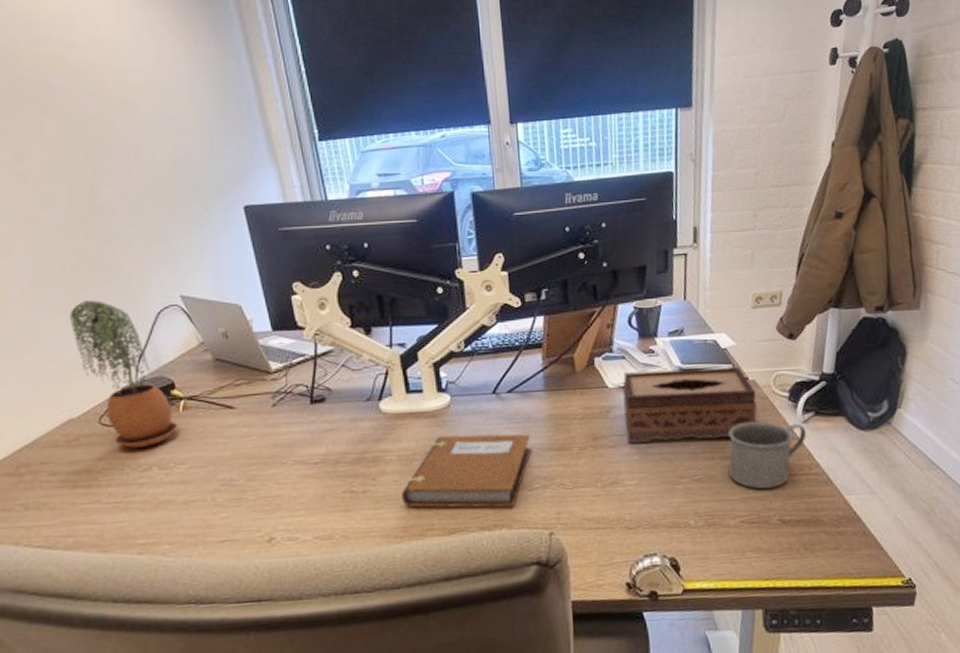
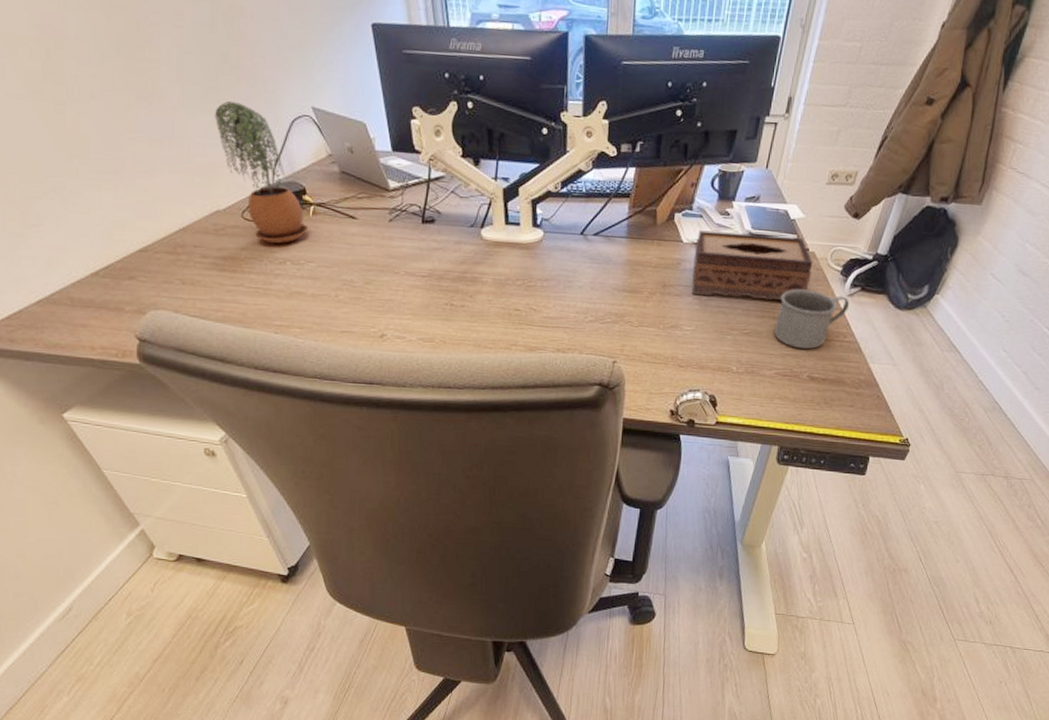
notebook: present [402,434,532,508] -> none [493,267,609,336]

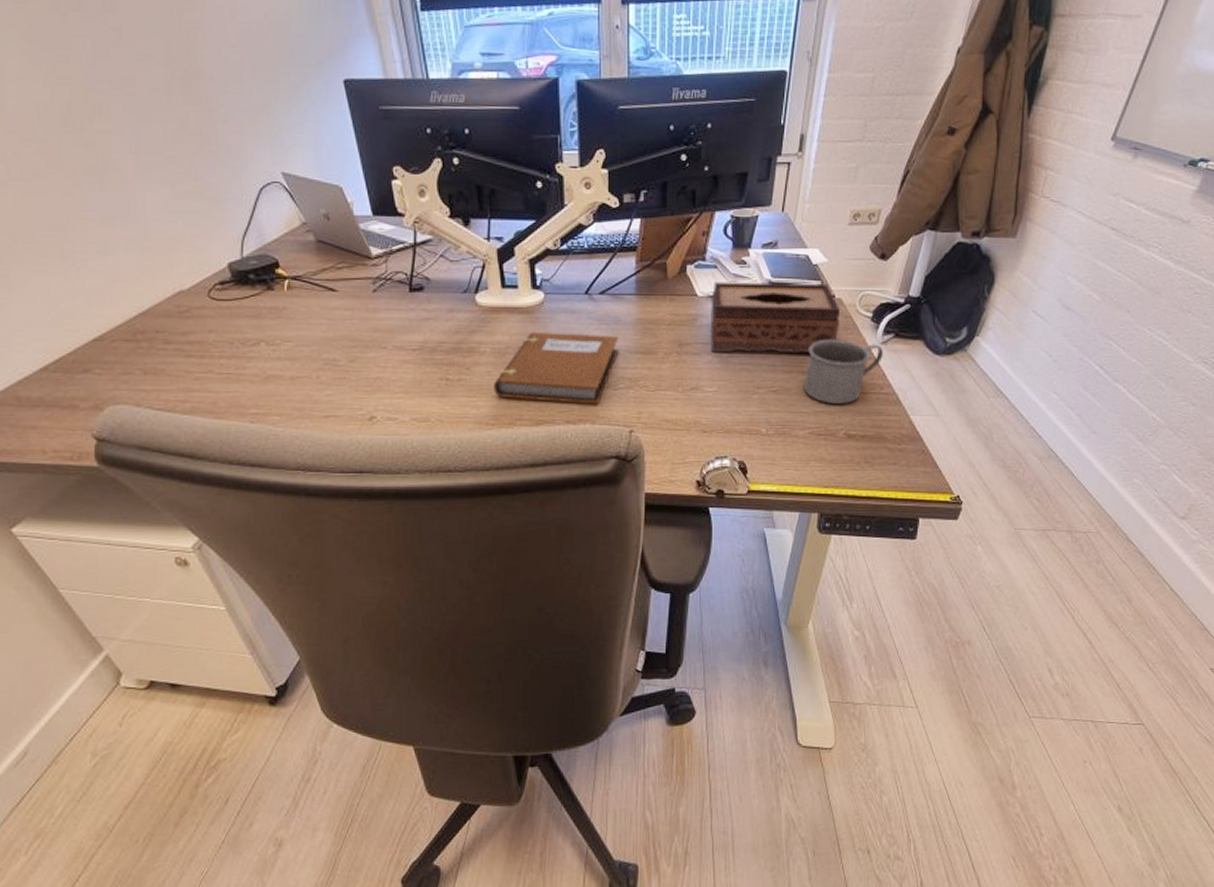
potted plant: present [214,101,309,244] -> none [173,171,284,323]
notebook: none [493,267,609,336] -> present [494,333,619,405]

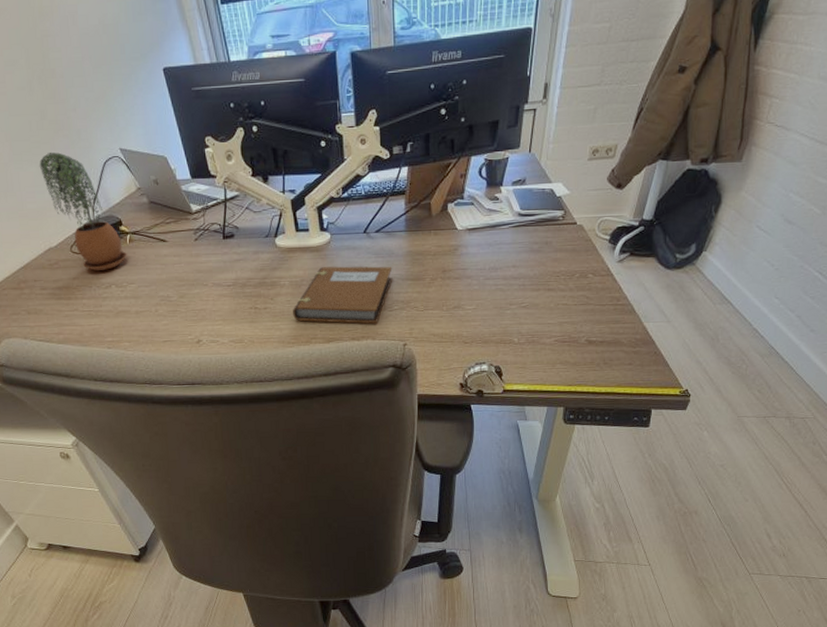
potted plant: none [173,171,284,323] -> present [39,152,127,271]
tissue box: present [711,282,841,354] -> none [469,212,582,277]
mug: present [804,339,883,405] -> none [550,260,619,316]

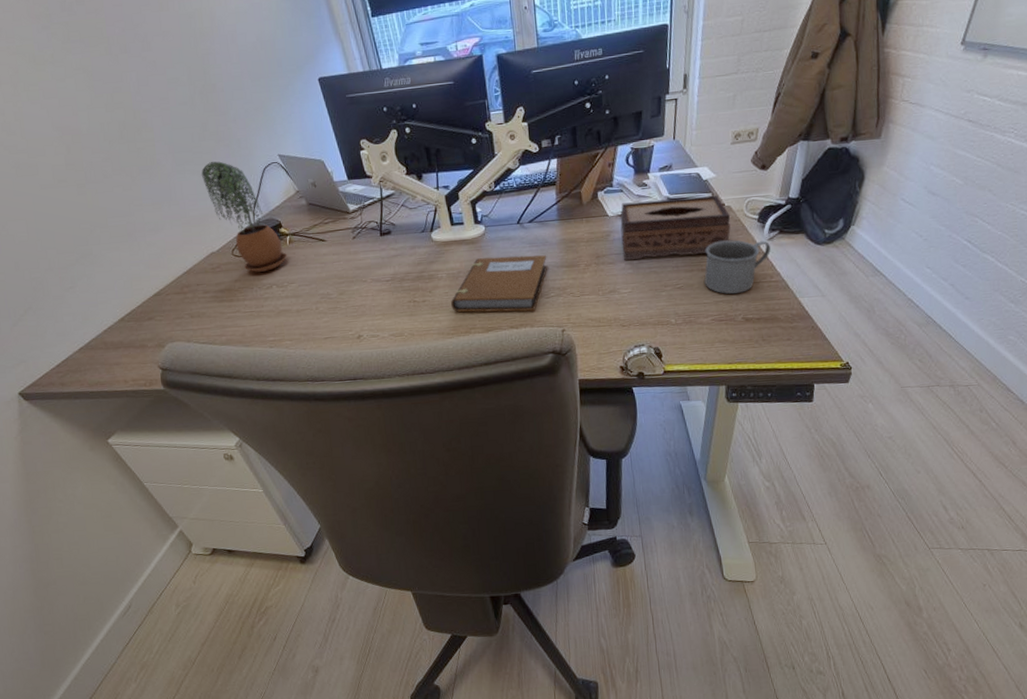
tissue box: none [469,212,582,277] -> present [620,195,731,261]
mug: none [550,260,619,316] -> present [704,240,770,294]

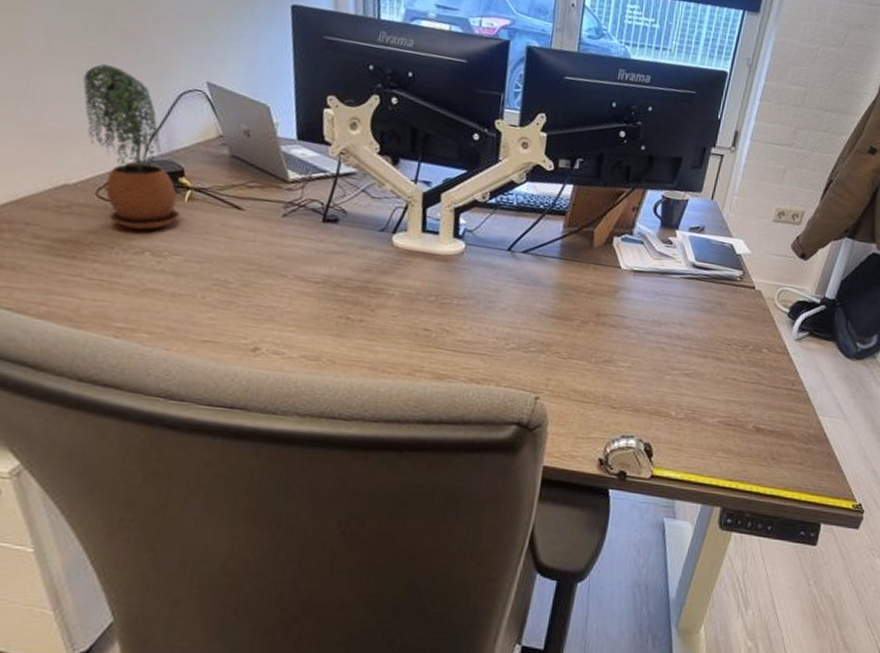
notebook: present [451,255,548,312] -> none [396,281,536,366]
tissue box: present [620,195,731,261] -> none [629,257,760,341]
mug: present [704,240,770,294] -> none [717,328,797,397]

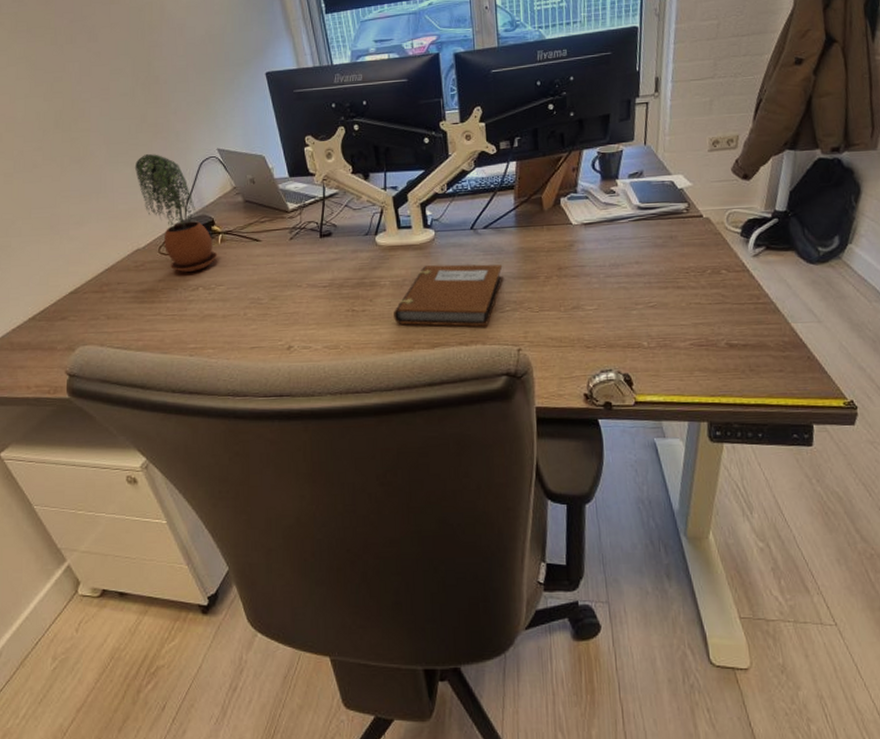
notebook: none [396,281,536,366] -> present [394,264,503,327]

